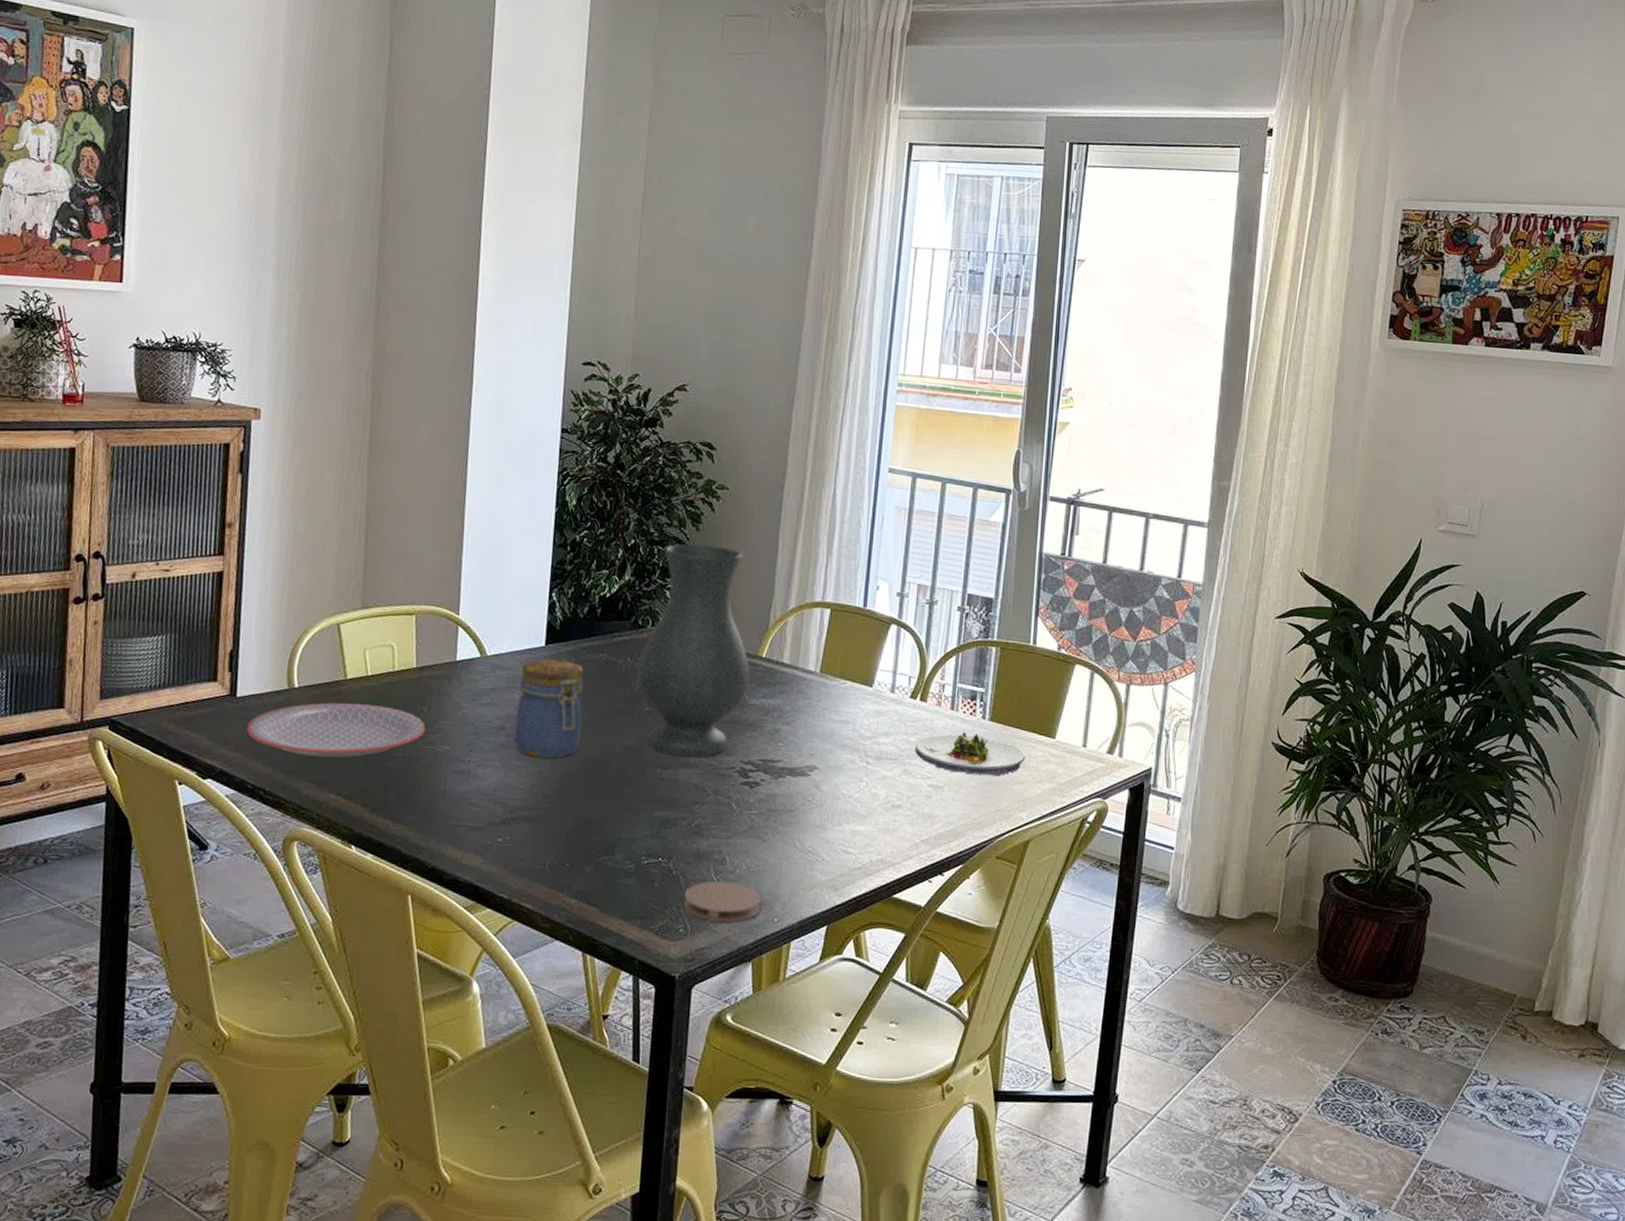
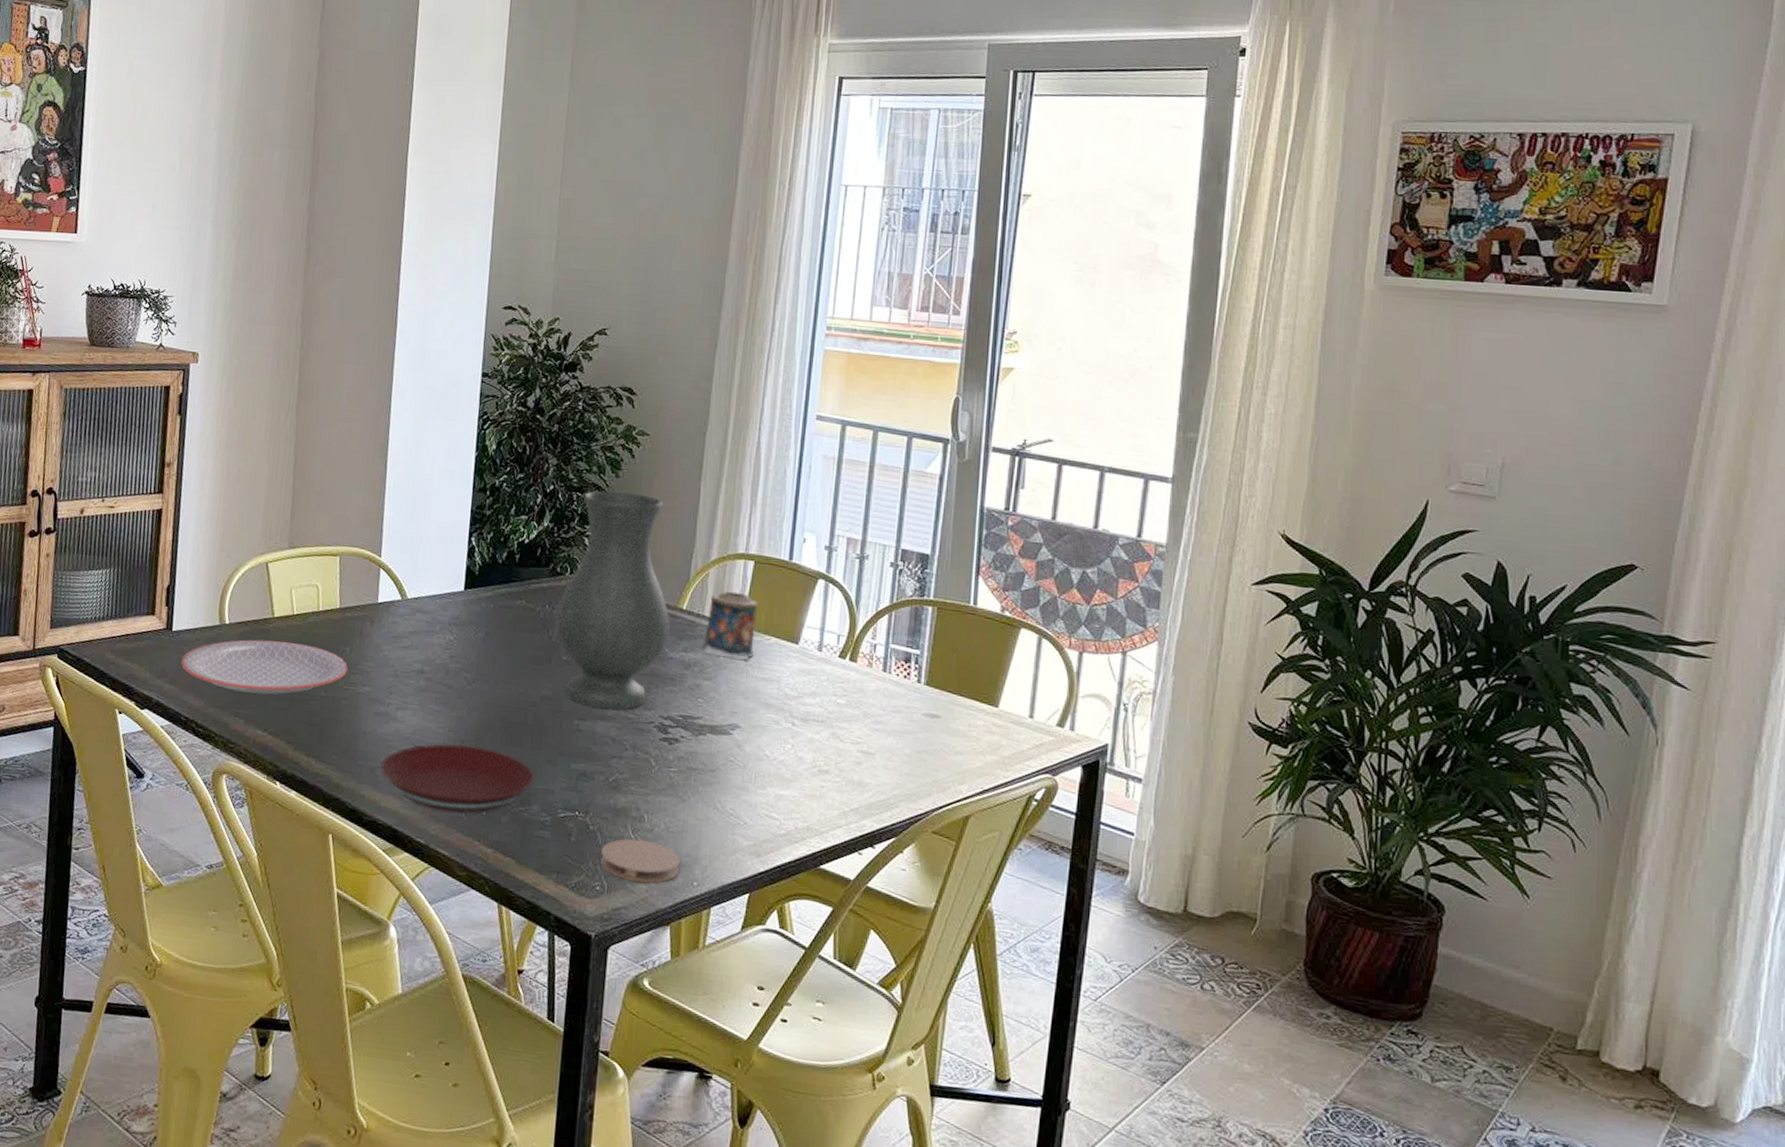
plate: none [461,798,618,866] -> present [380,744,535,813]
jar: present [514,659,584,758] -> none [433,603,502,704]
candle: none [781,638,835,704] -> present [702,591,758,660]
salad plate: present [915,732,1026,777] -> none [843,696,965,745]

